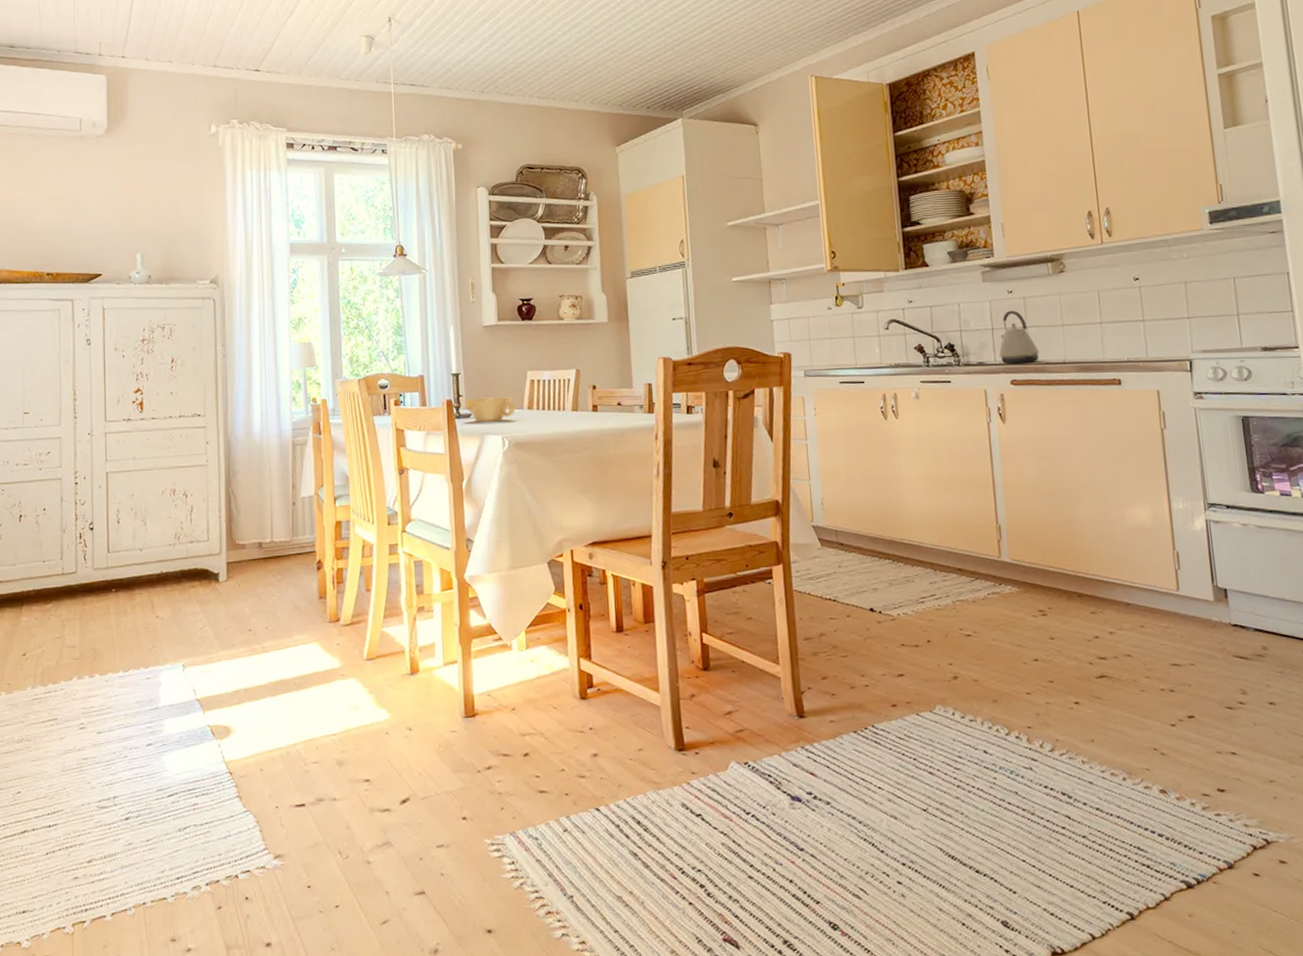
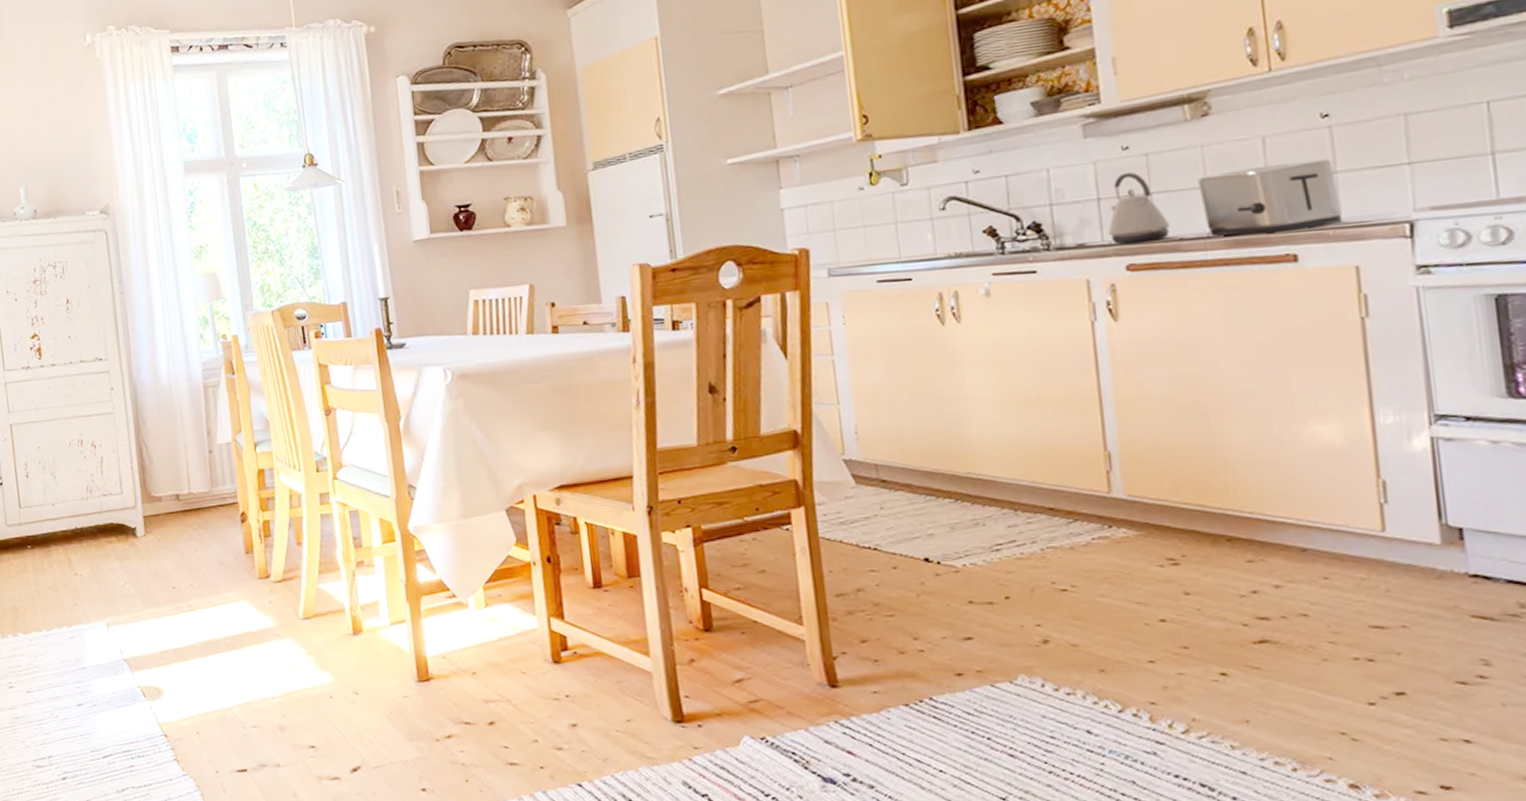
cup: present [463,396,516,422] -> none [395,321,458,353]
toaster: none [1057,310,1149,363] -> present [1198,158,1343,236]

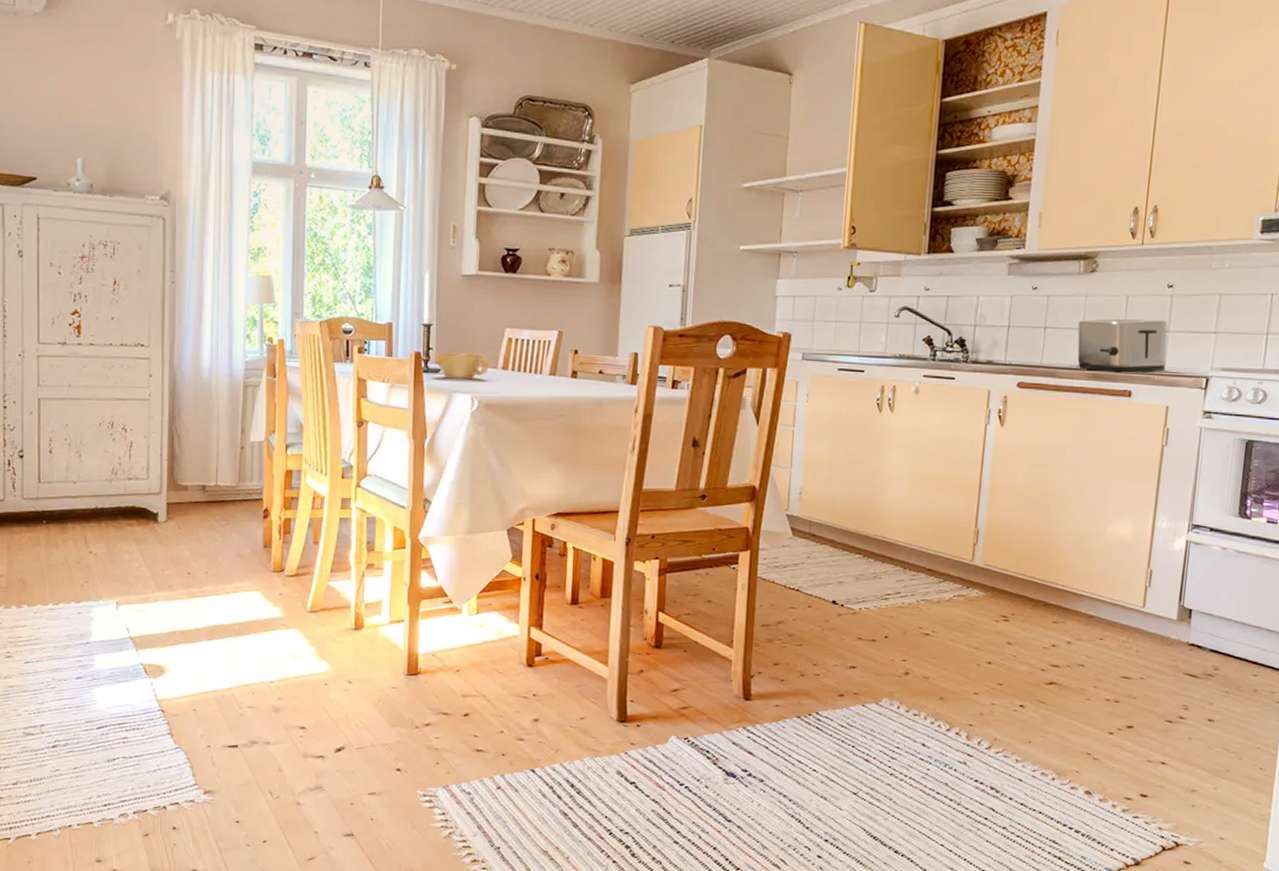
cup: none [395,321,458,353] -> present [433,352,489,379]
kettle: present [1108,172,1171,245] -> none [1011,308,1054,367]

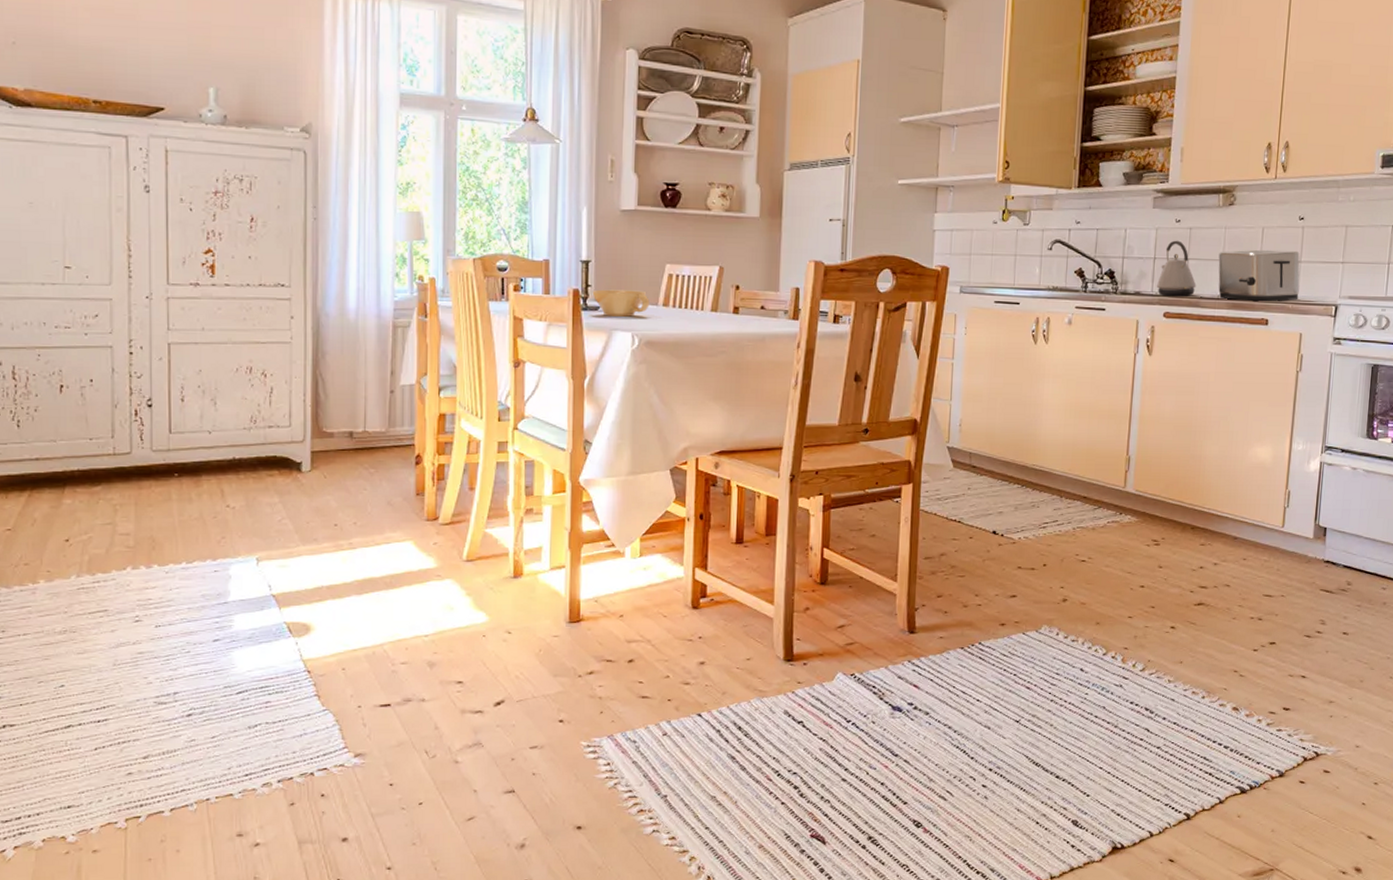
kettle: none [1011,308,1054,367] -> present [1157,240,1196,297]

